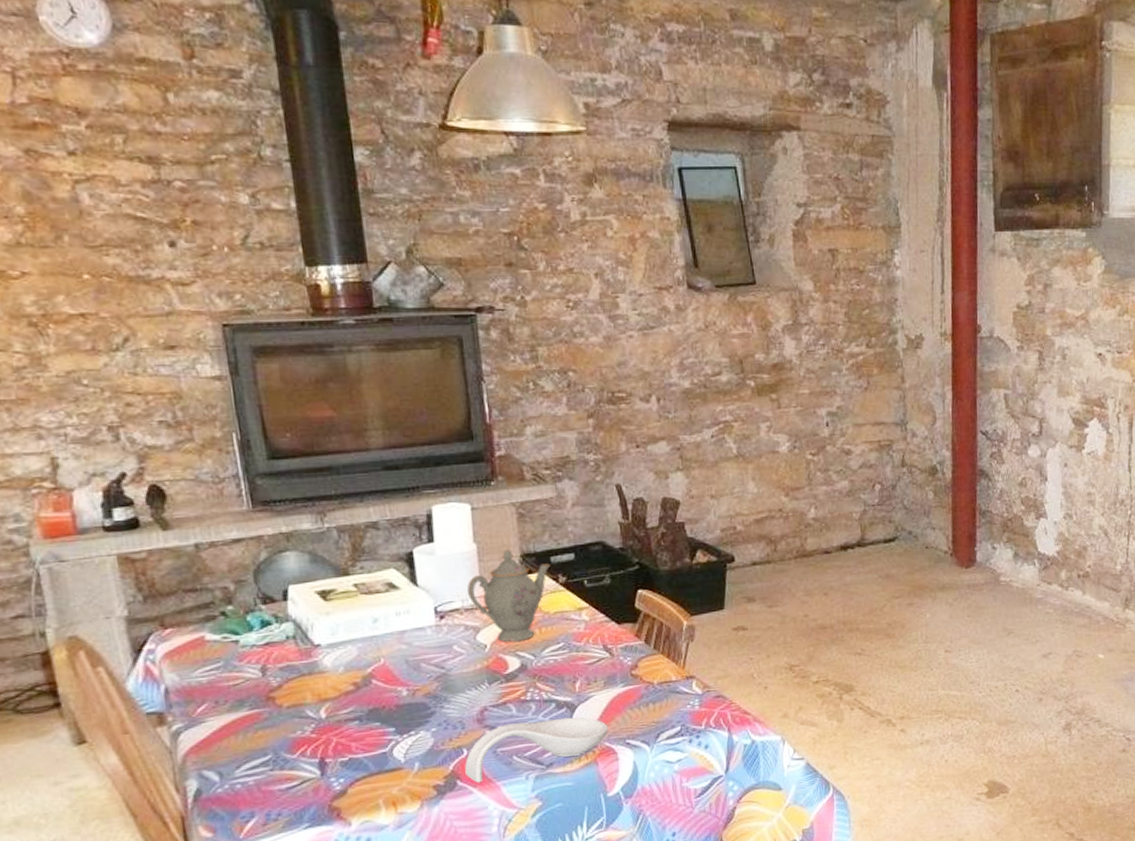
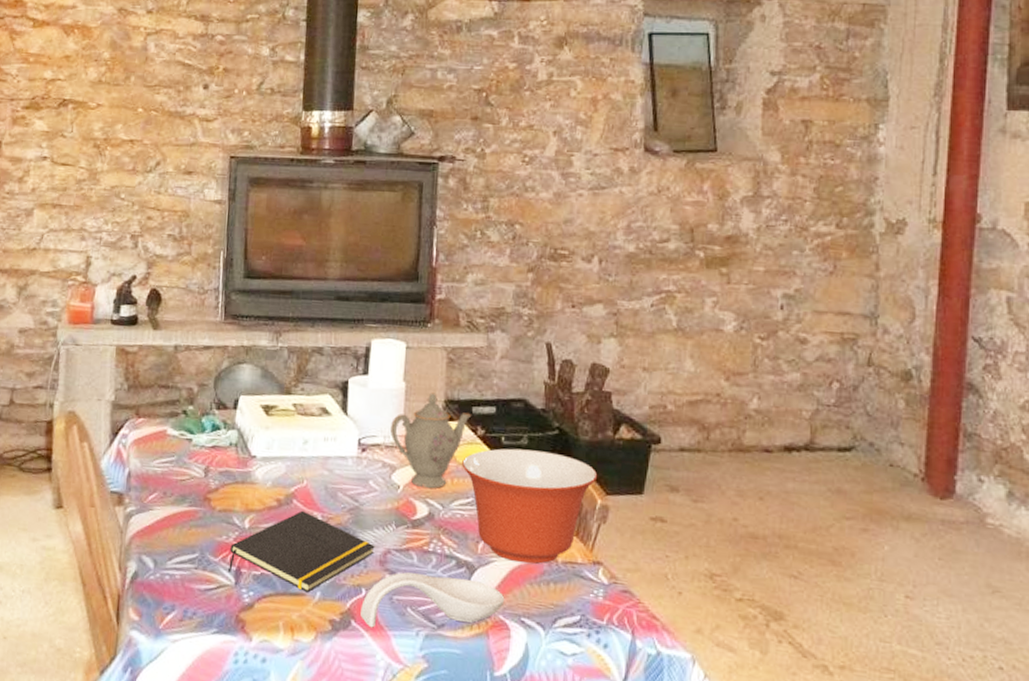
notepad: none [308,688,470,766] -> present [228,510,375,593]
mixing bowl: none [548,586,681,692] -> present [462,448,598,564]

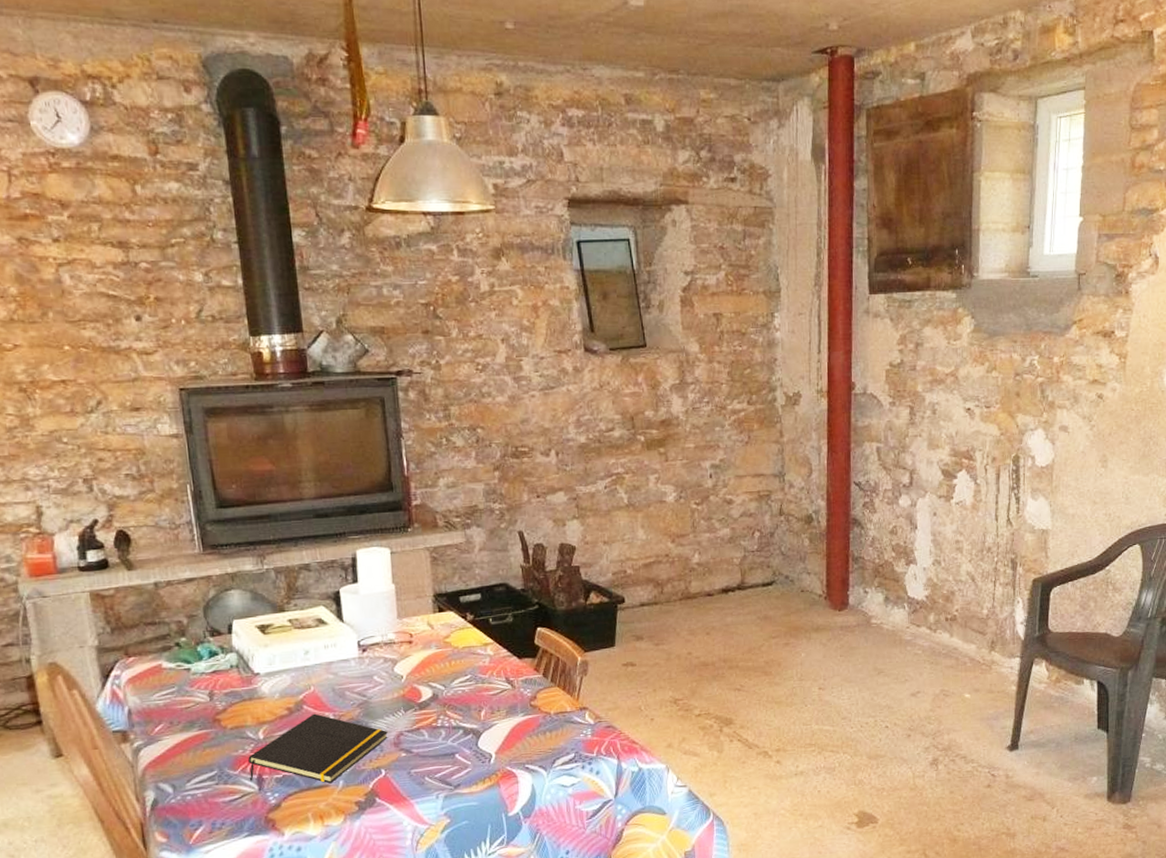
spoon rest: present [360,572,505,628] -> none [383,743,510,801]
teapot: present [390,392,472,489] -> none [386,589,460,674]
mixing bowl: present [462,448,598,564] -> none [457,624,576,721]

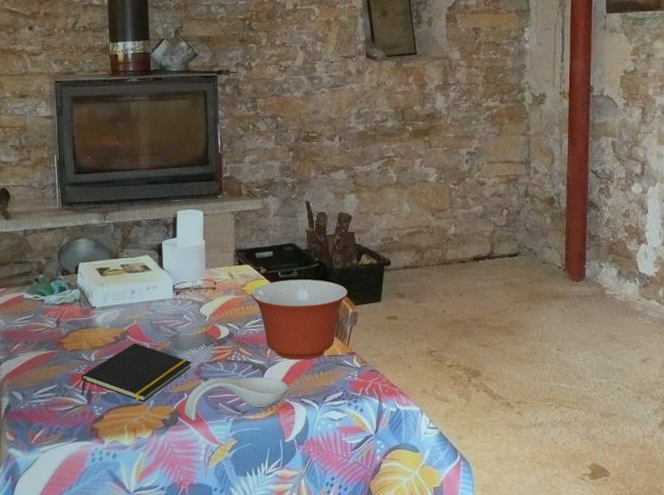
spoon rest: none [383,743,510,801] -> present [185,376,289,421]
mixing bowl: none [457,624,576,721] -> present [251,279,349,360]

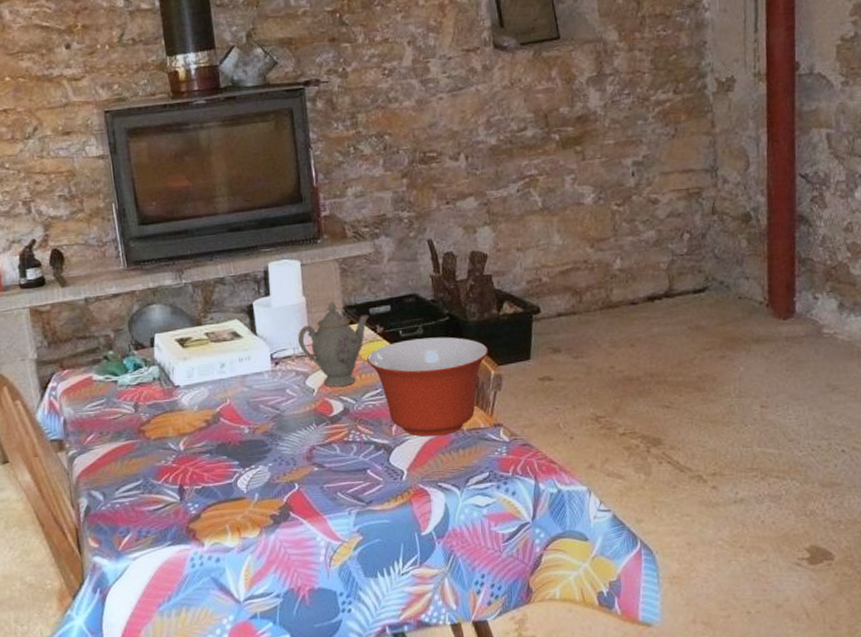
notepad: present [82,343,192,402] -> none [170,426,301,496]
spoon rest: present [185,376,289,421] -> none [296,459,422,515]
teapot: none [197,246,256,316] -> present [298,301,370,388]

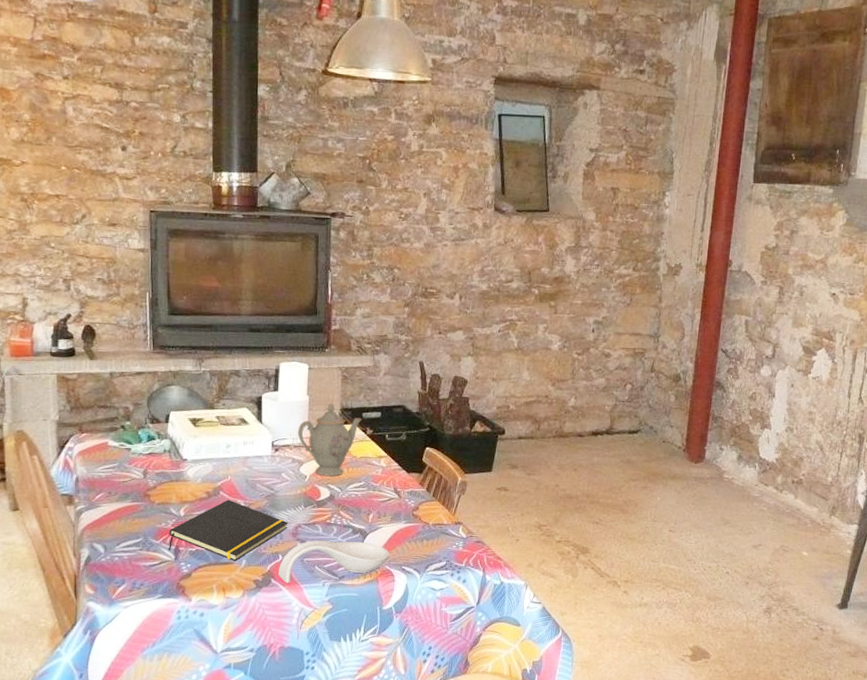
notepad: none [170,426,301,496] -> present [169,499,288,562]
spoon rest: none [296,459,422,515] -> present [279,540,390,583]
mixing bowl: present [367,337,489,437] -> none [355,443,459,527]

